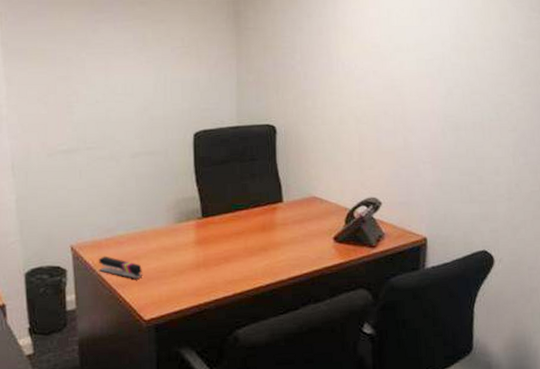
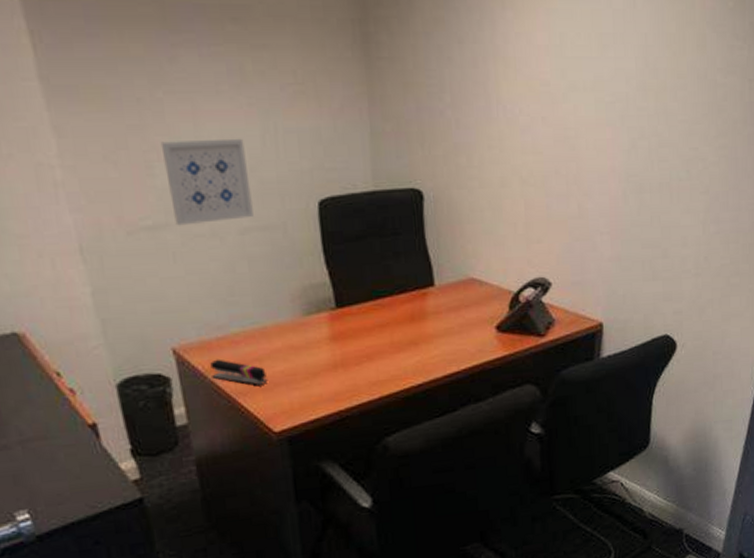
wall art: none [80,86,143,150] -> present [160,138,254,226]

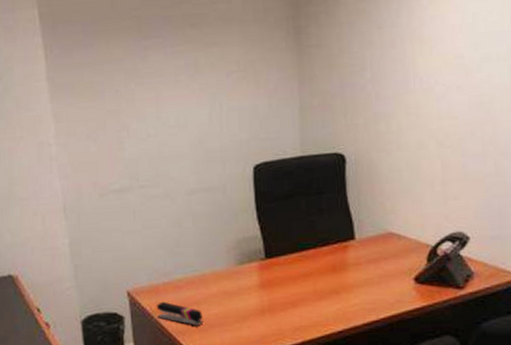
wall art: present [160,138,254,226] -> none [130,117,199,189]

